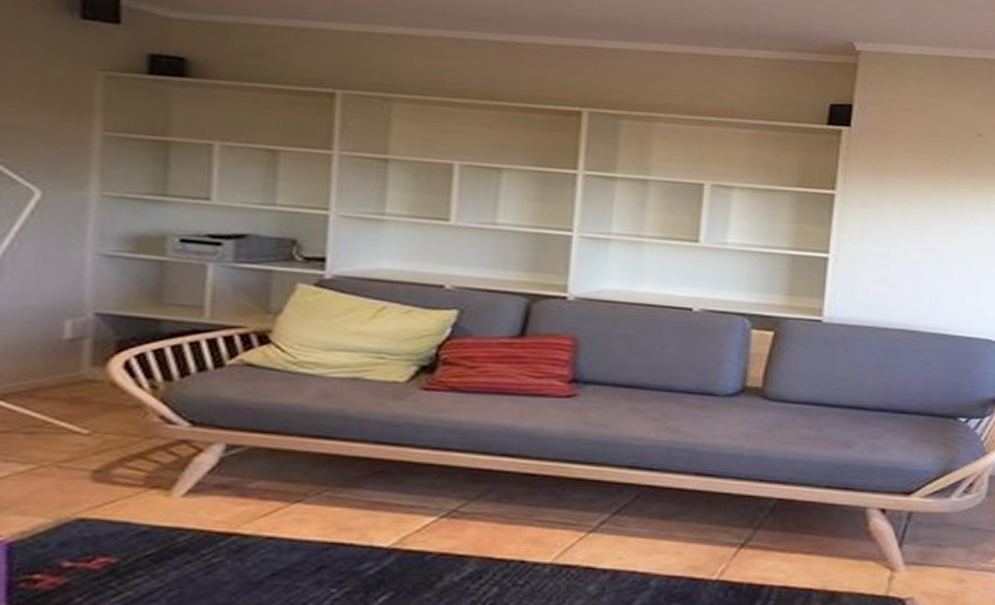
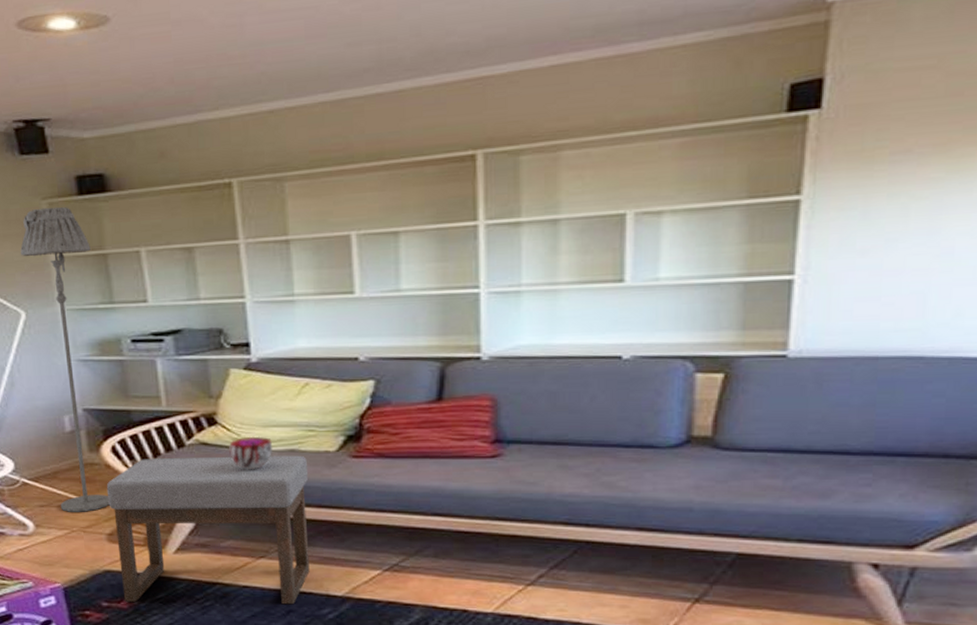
floor lamp: none [30,79,151,442] -> present [20,207,110,512]
ottoman: none [97,378,371,560] -> present [106,455,310,605]
decorative bowl: none [279,360,335,397] -> present [229,436,273,469]

